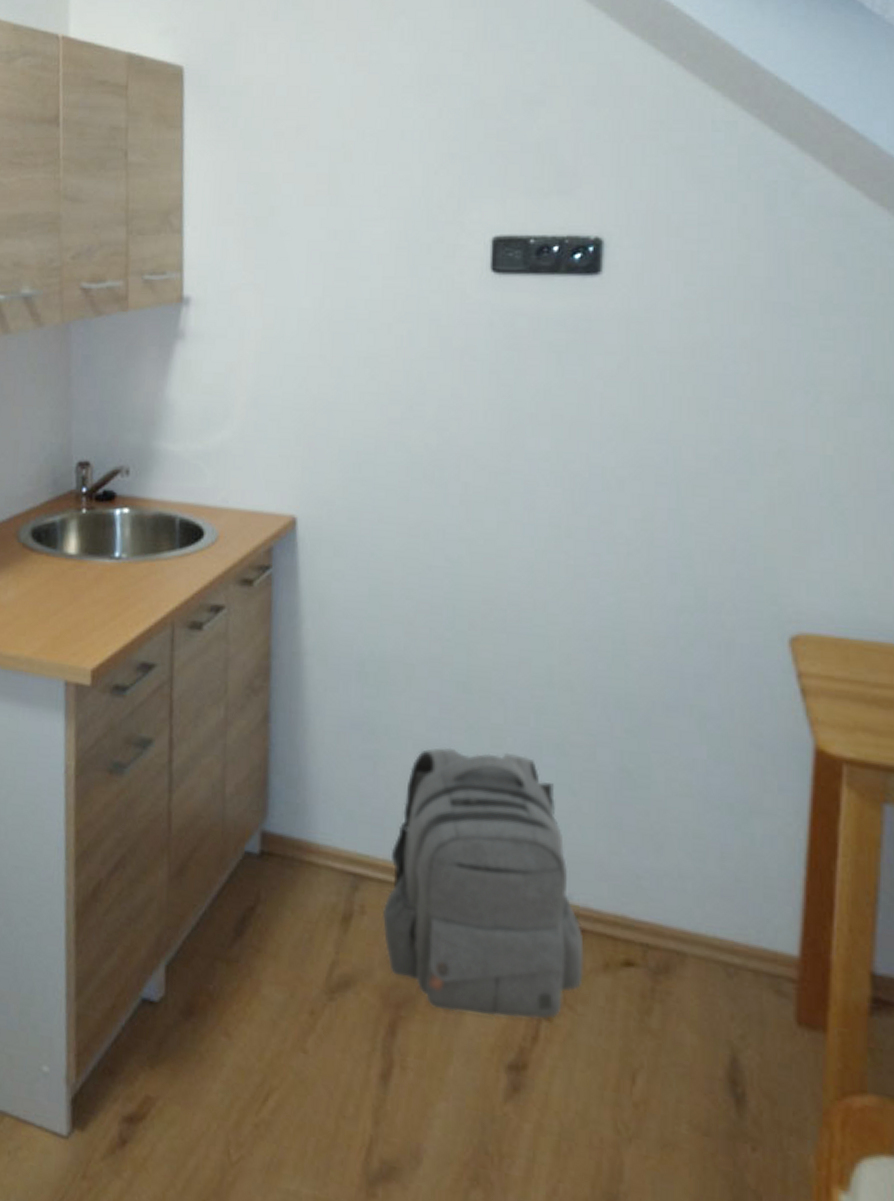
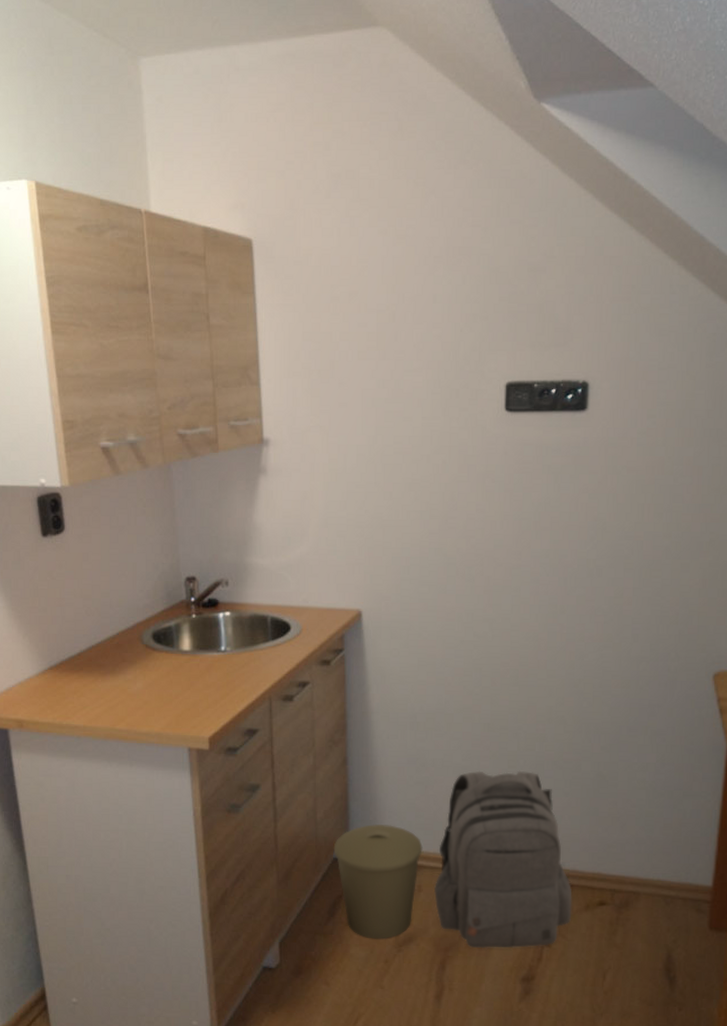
trash can: none [245,809,368,980] -> present [333,824,423,940]

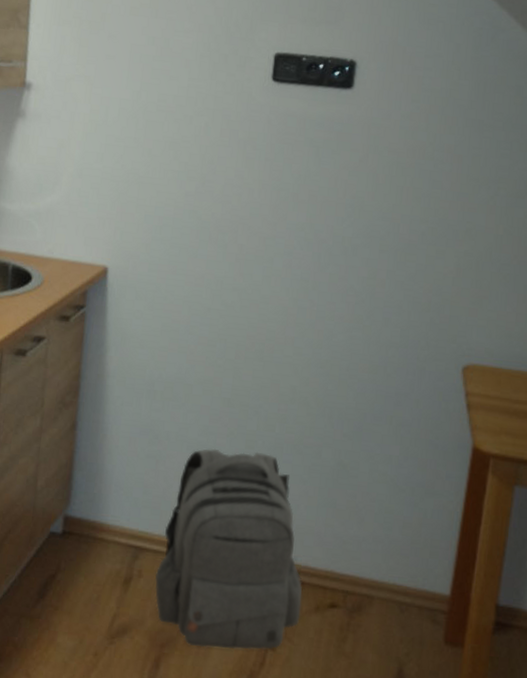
trash can: present [333,824,423,940] -> none [51,498,148,629]

